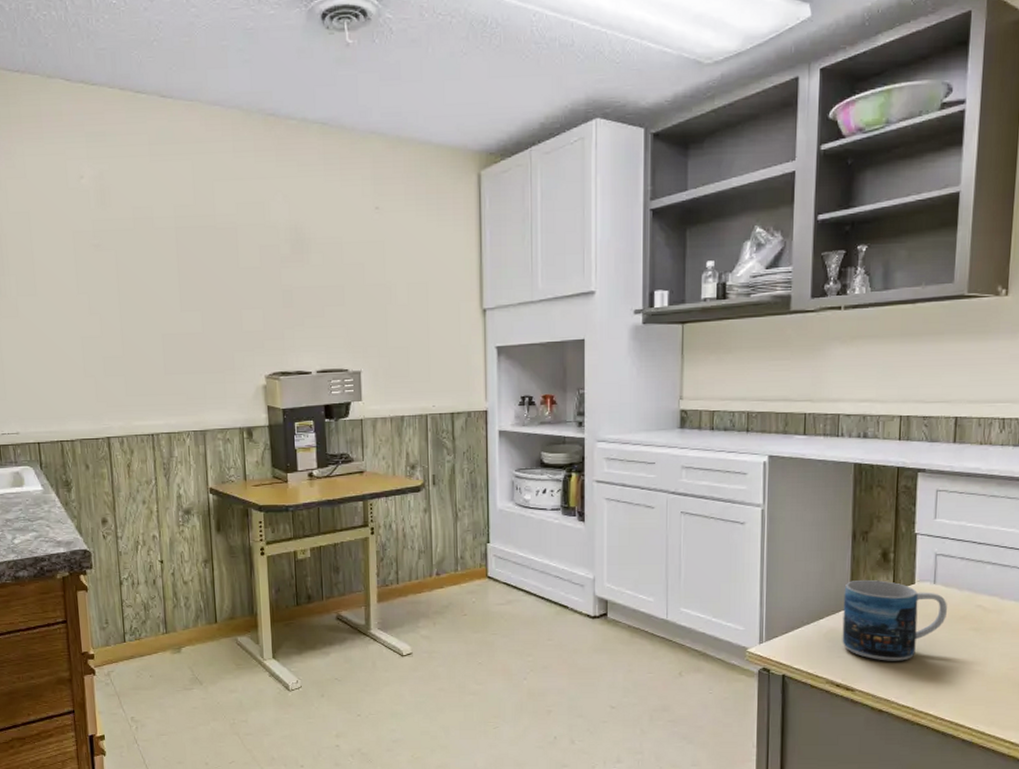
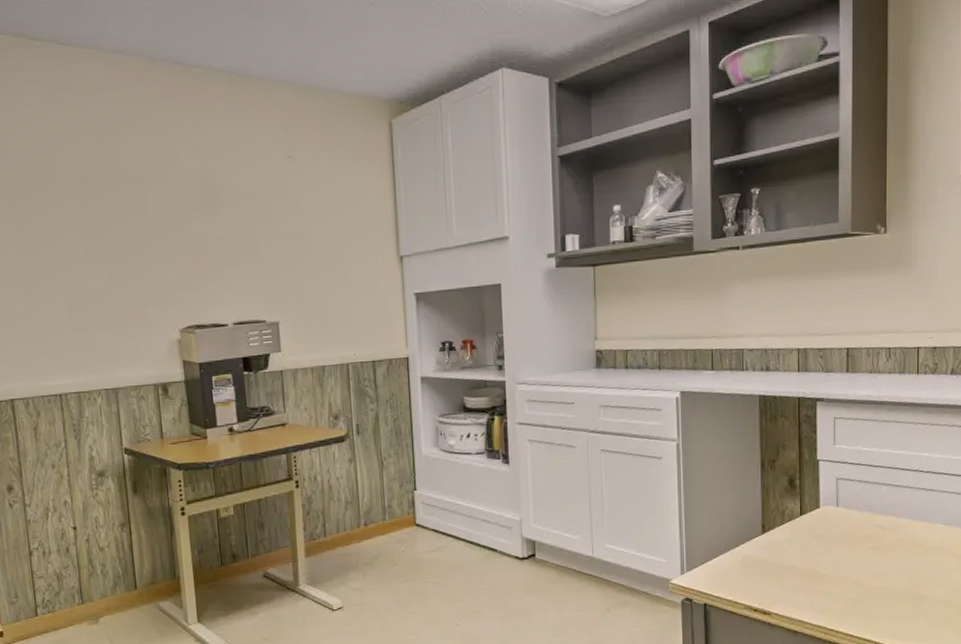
mug: present [842,580,948,661] -> none [756,506,851,584]

